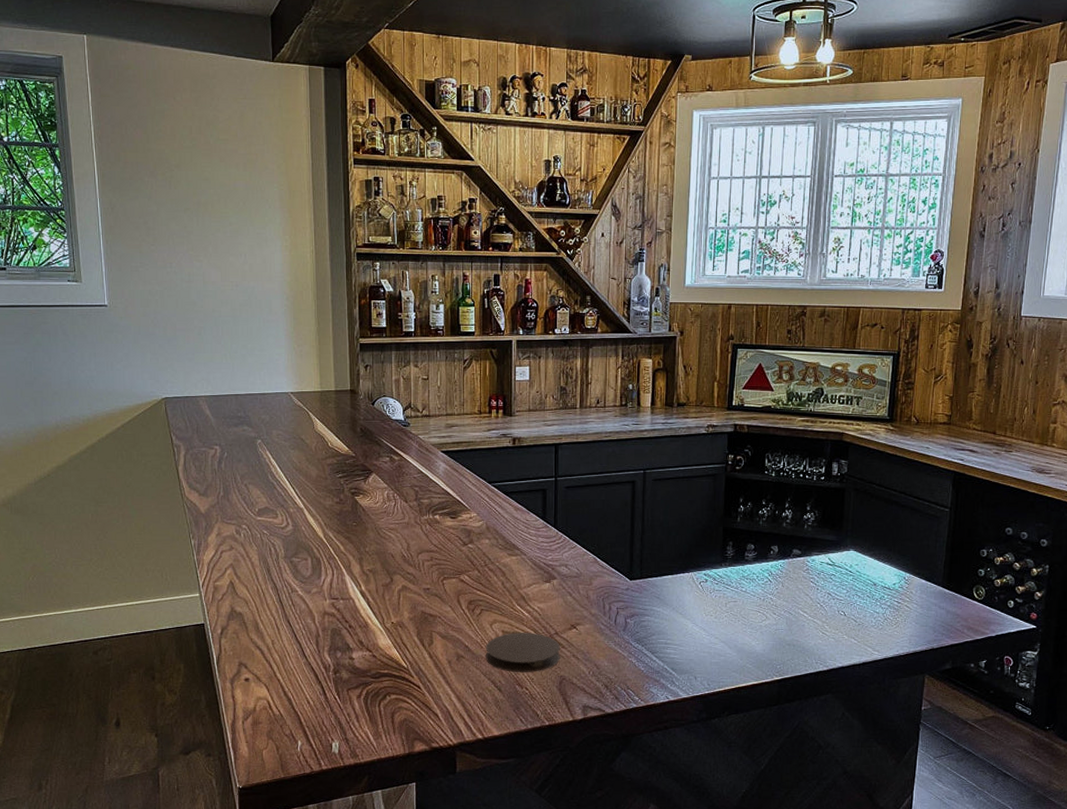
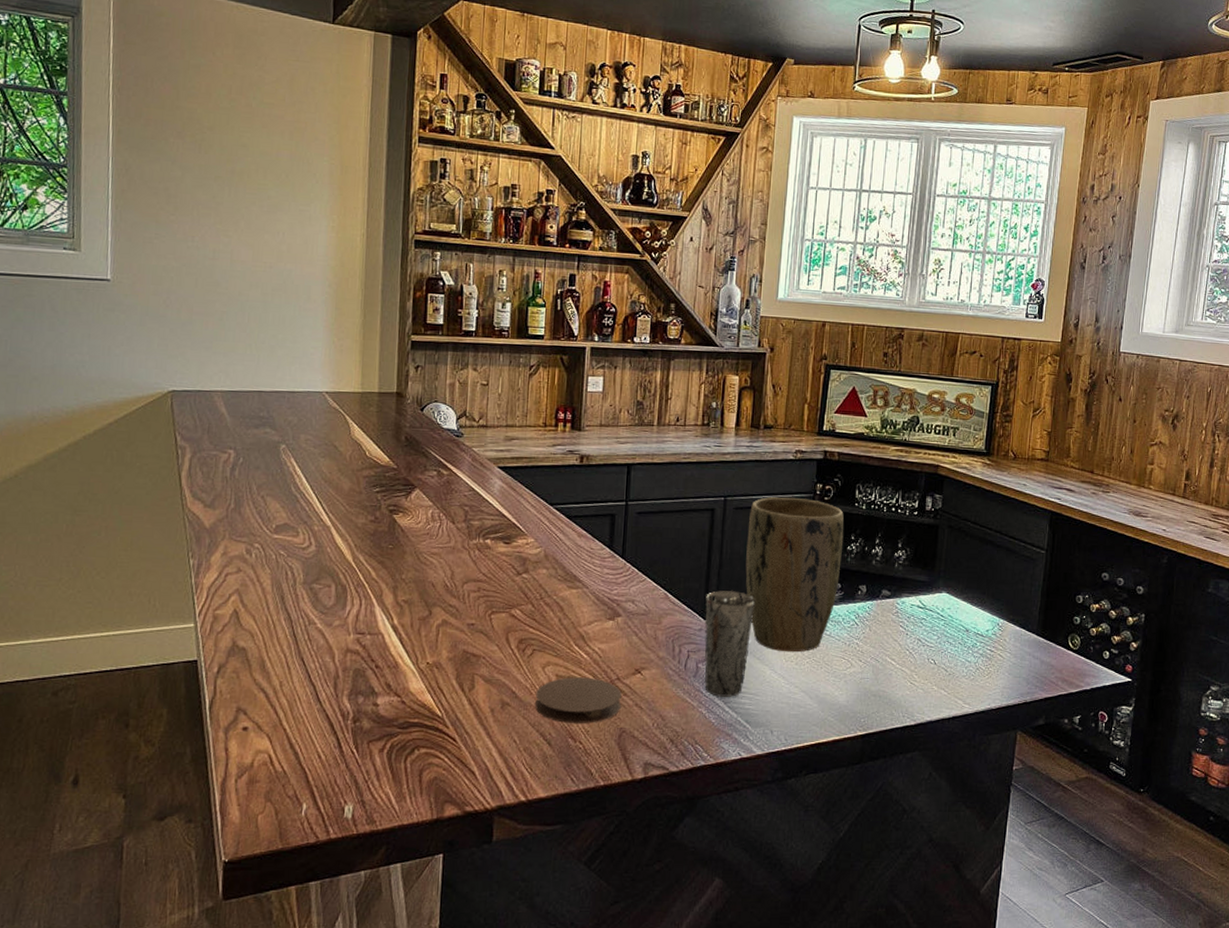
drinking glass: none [631,553,676,648] -> present [704,590,756,697]
plant pot: none [666,468,756,608] -> present [745,497,844,653]

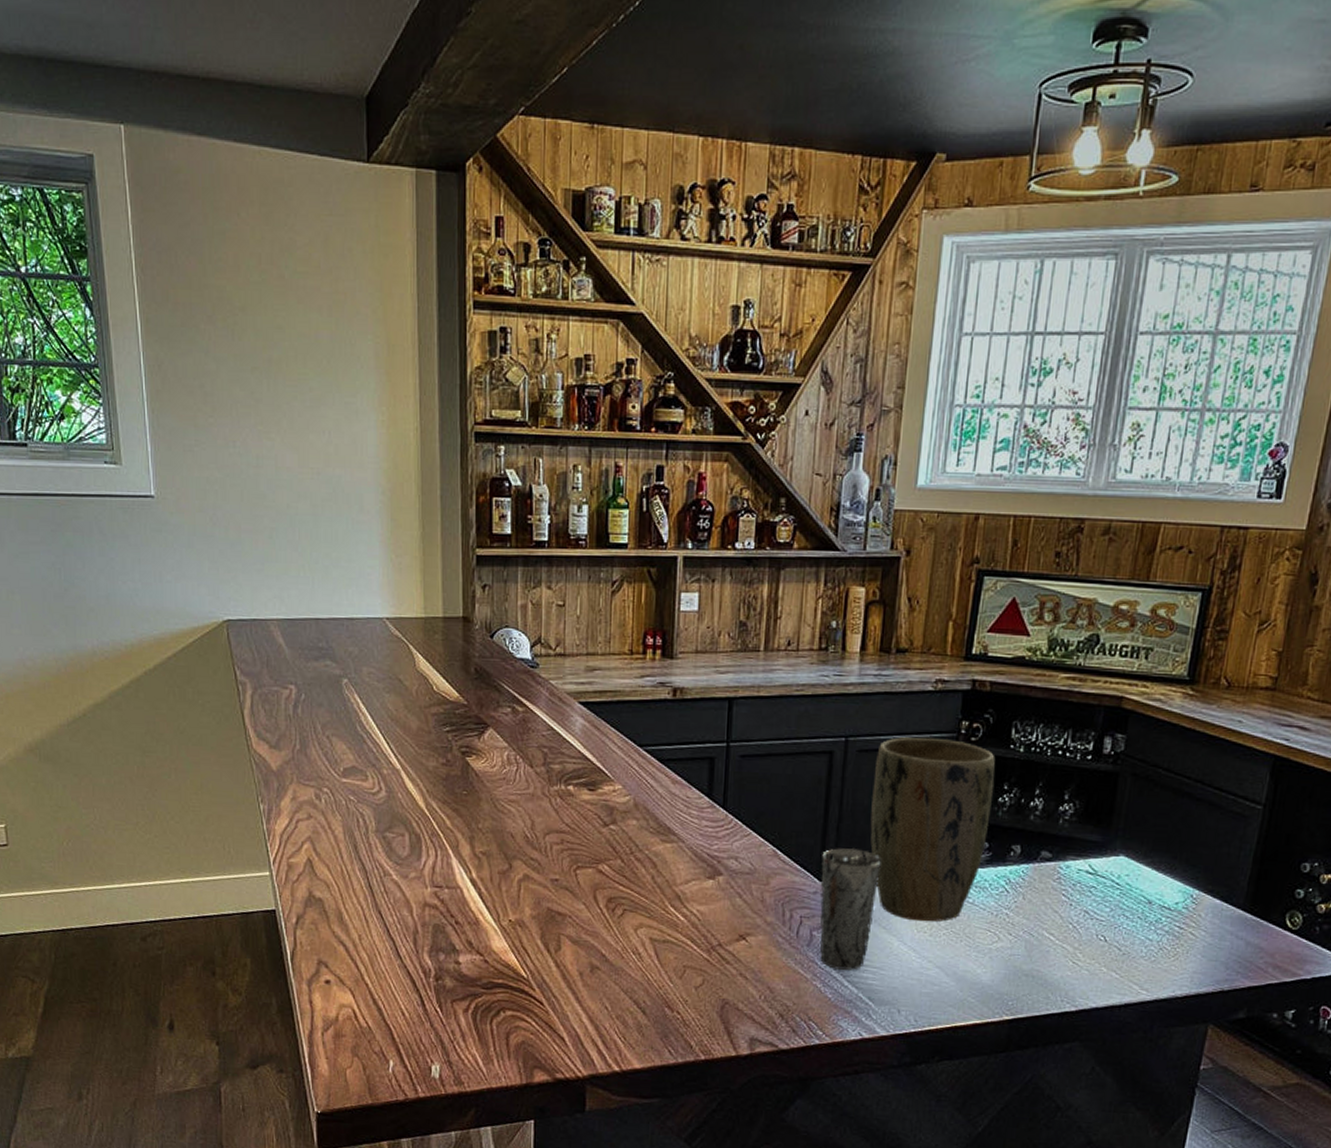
coaster: present [535,677,622,724] -> none [627,941,724,993]

